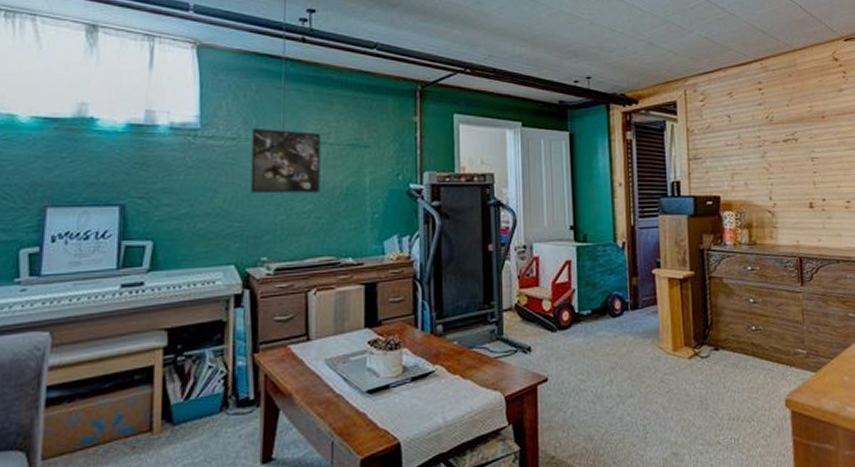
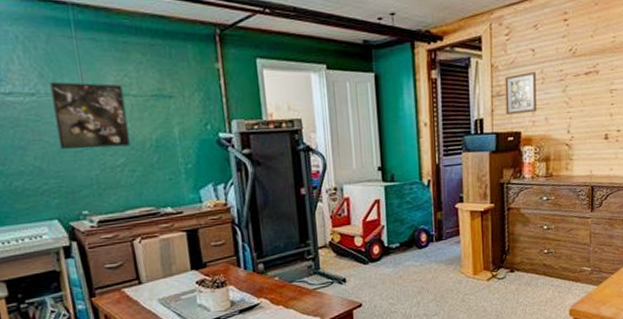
picture frame: none [701,136,735,178] -> present [505,71,536,115]

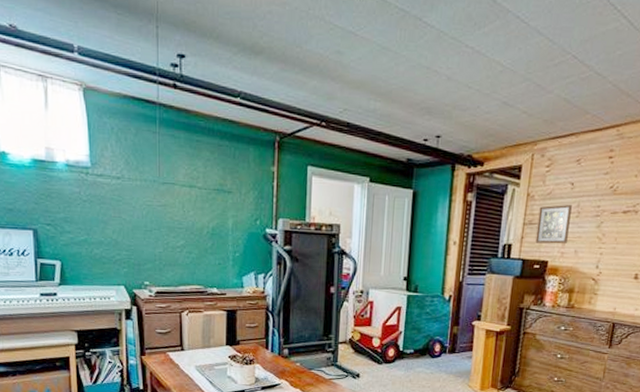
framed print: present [50,82,130,149] -> none [133,170,191,231]

